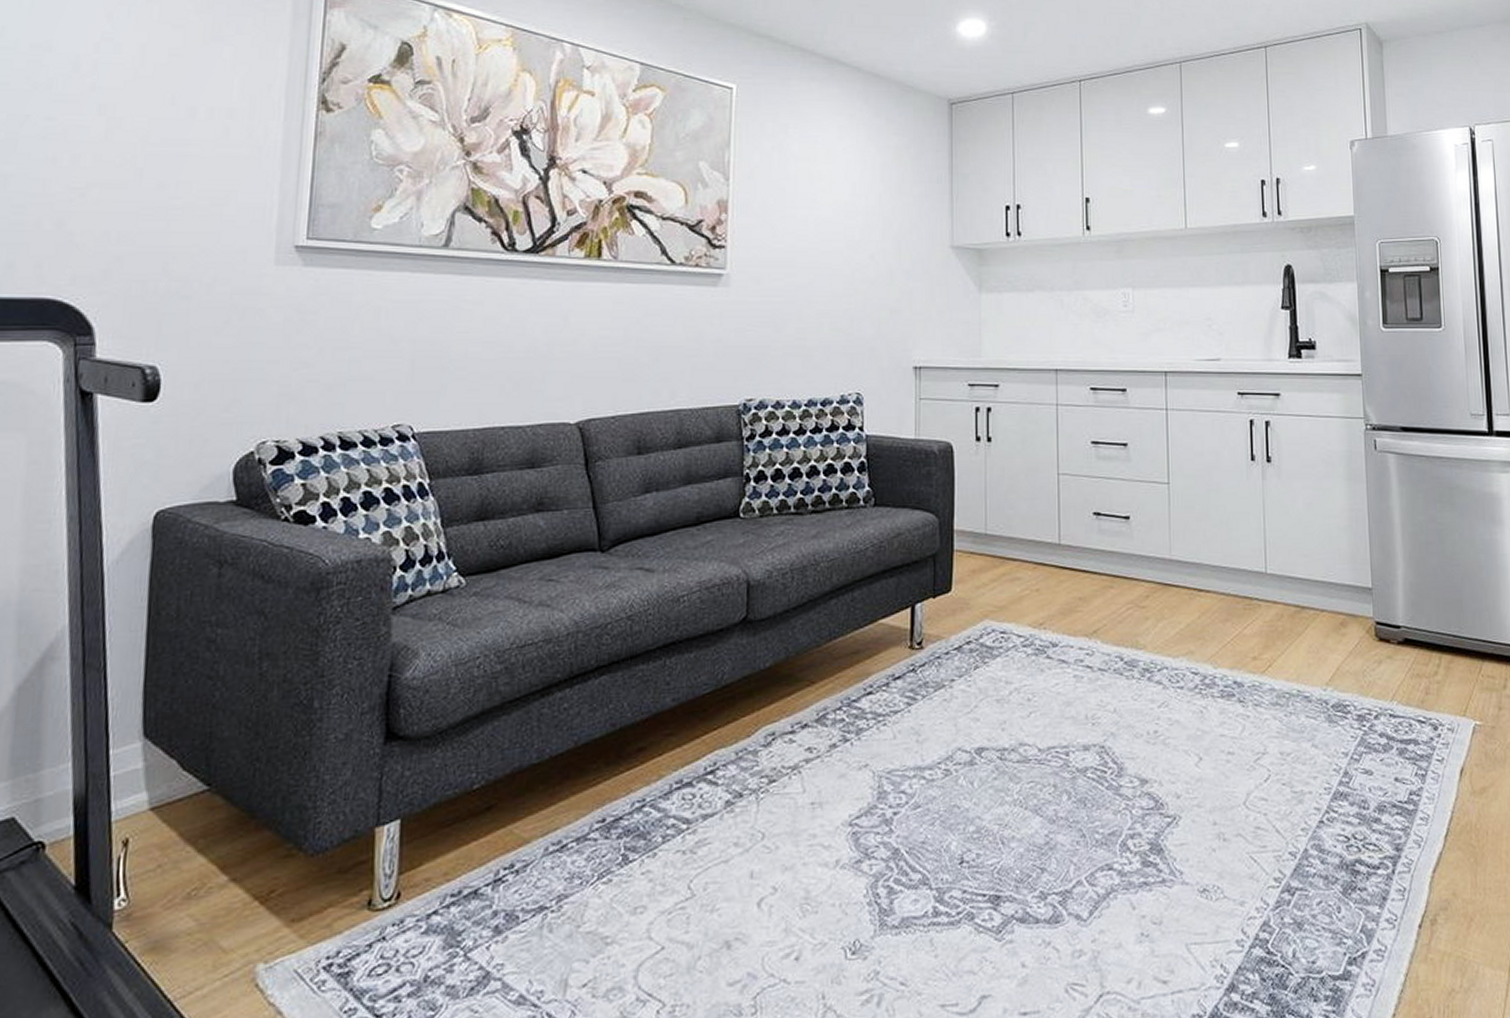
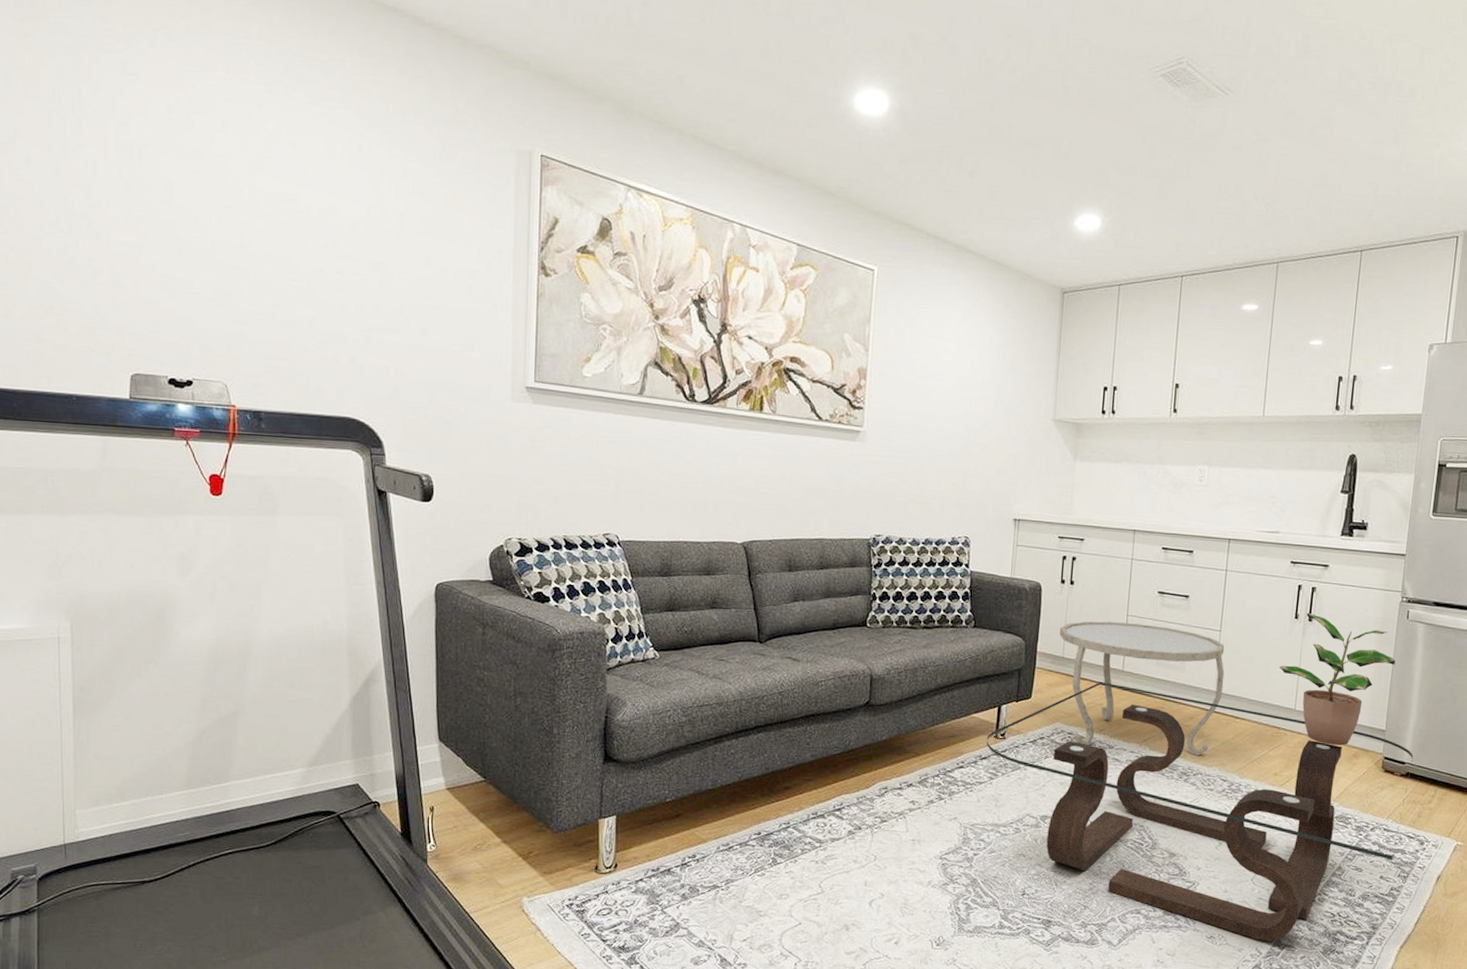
coffee table: none [899,561,1409,887] -> present [986,682,1413,941]
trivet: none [979,483,1180,646] -> present [1059,621,1225,756]
potted plant: none [1240,451,1370,614] -> present [1278,612,1395,746]

